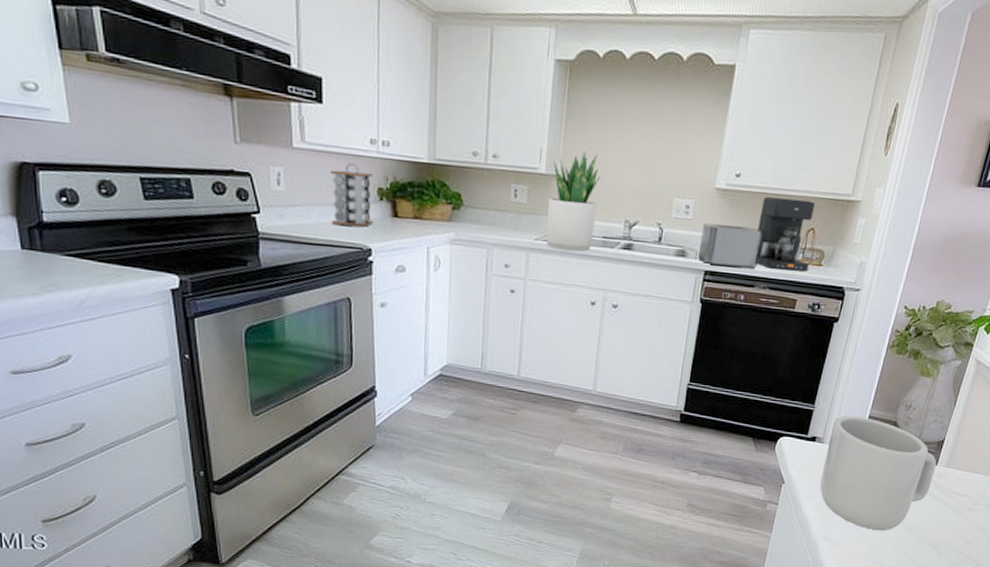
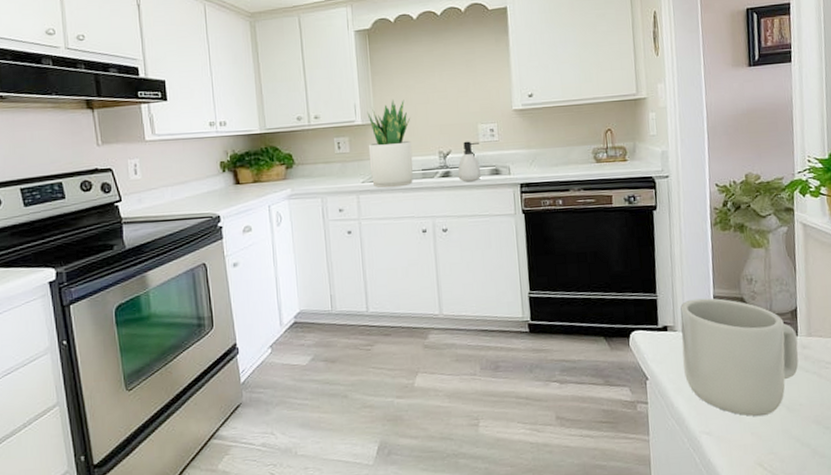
spice rack: present [331,162,374,228] -> none [179,144,220,201]
soap dispenser: none [640,214,671,260] -> present [457,141,482,182]
toaster: present [698,223,763,270] -> none [509,137,569,178]
coffee maker: present [757,196,815,272] -> none [558,105,615,172]

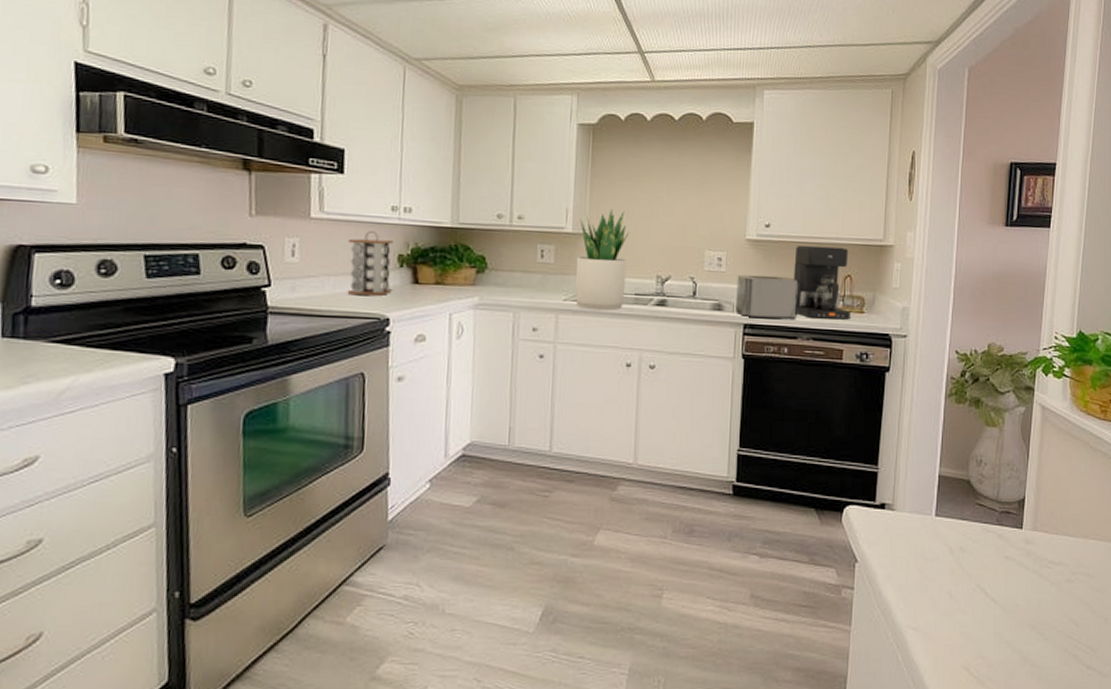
spice rack: none [179,144,220,201] -> present [347,230,393,297]
soap dispenser: present [457,141,482,182] -> none [675,268,703,315]
toaster: none [509,137,569,178] -> present [736,274,799,320]
coffee maker: none [558,105,615,172] -> present [793,244,850,320]
mug: present [680,298,799,417] -> none [898,476,1021,615]

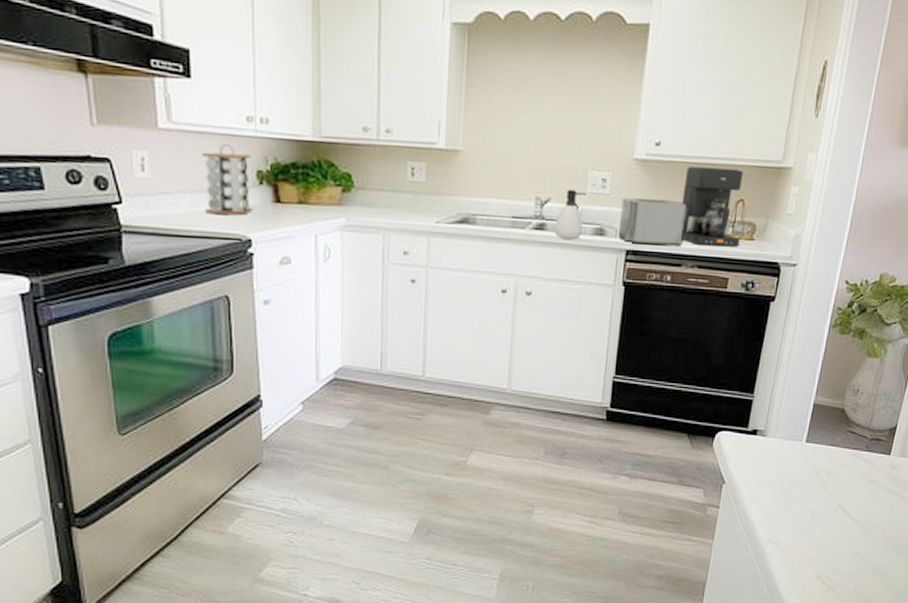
planter: present [575,208,630,311] -> none [448,122,508,235]
soap dispenser: none [675,268,703,315] -> present [554,189,586,240]

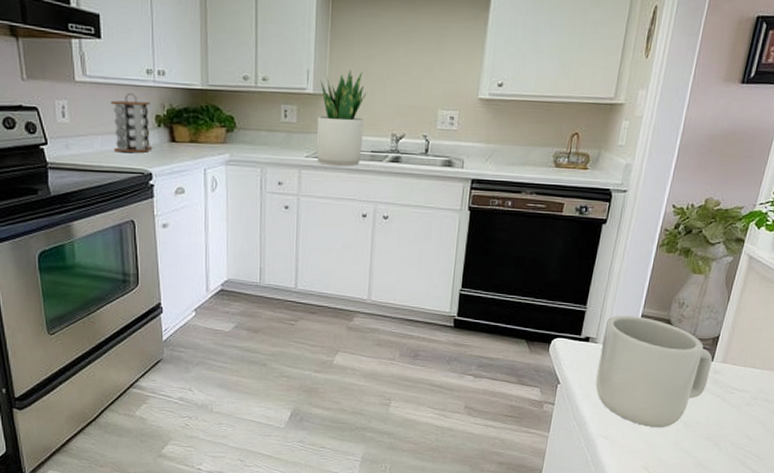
planter: none [448,122,508,235] -> present [316,69,367,167]
soap dispenser: present [554,189,586,240] -> none [408,126,436,171]
toaster: present [618,197,688,247] -> none [465,132,527,176]
coffee maker: present [682,165,743,247] -> none [522,103,578,176]
mug: none [764,404,890,532] -> present [595,315,713,428]

